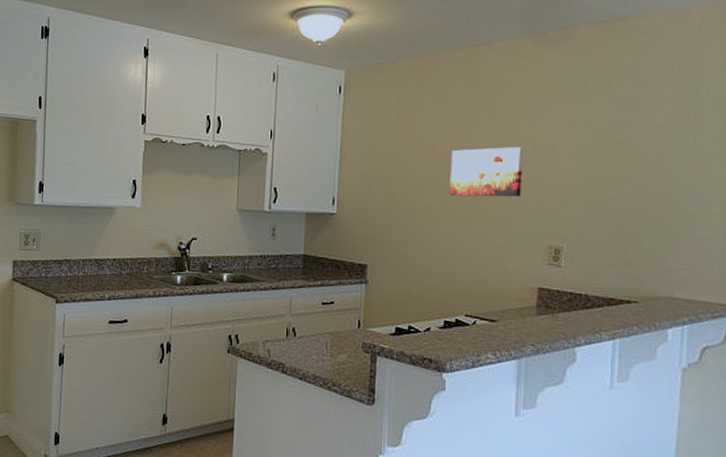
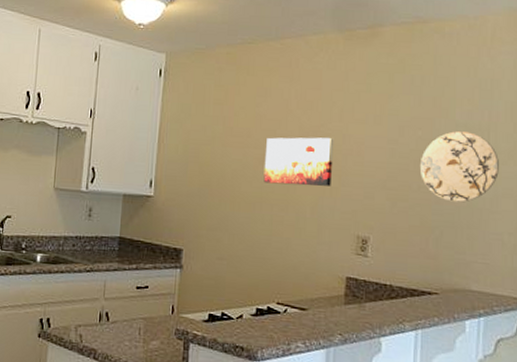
decorative plate: none [617,133,706,208] -> present [419,131,499,203]

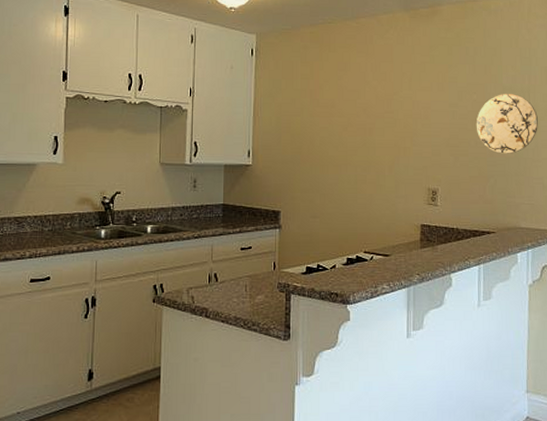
wall art: present [263,137,334,186] -> none [347,104,406,148]

